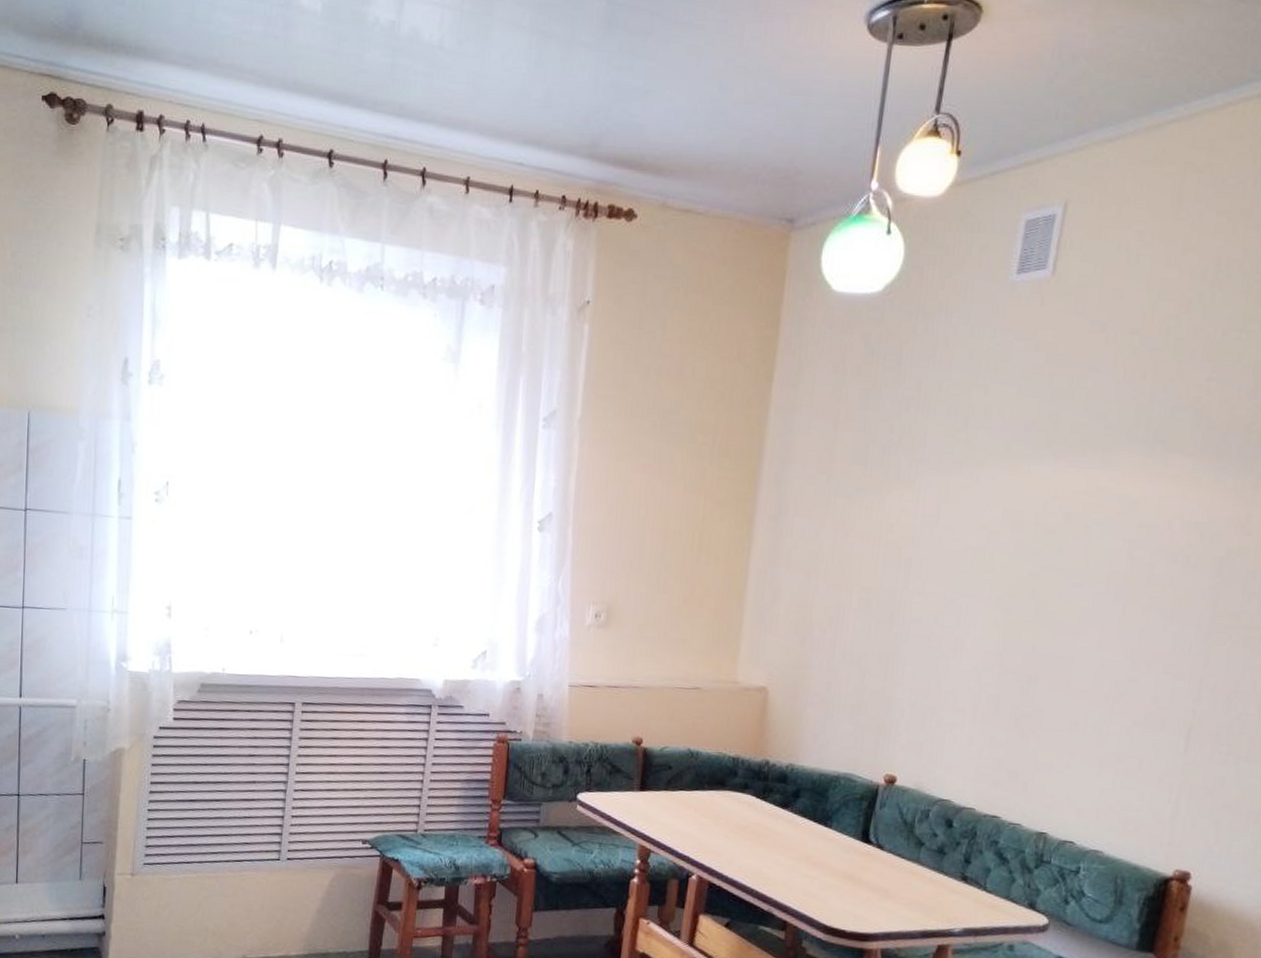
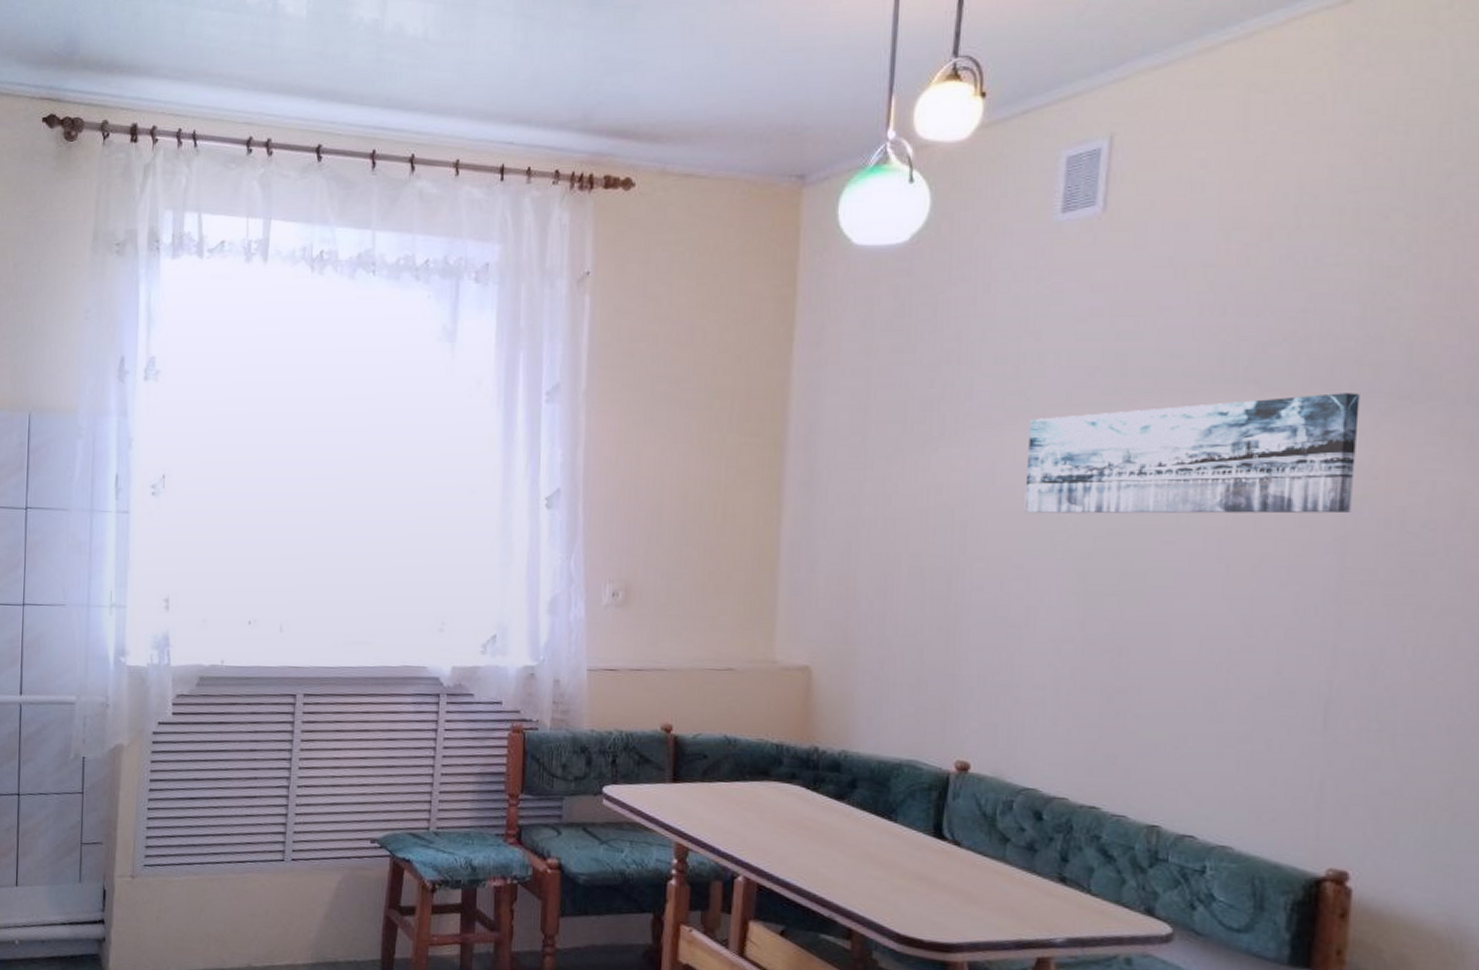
wall art: none [961,456,1245,564] -> present [1024,393,1360,514]

